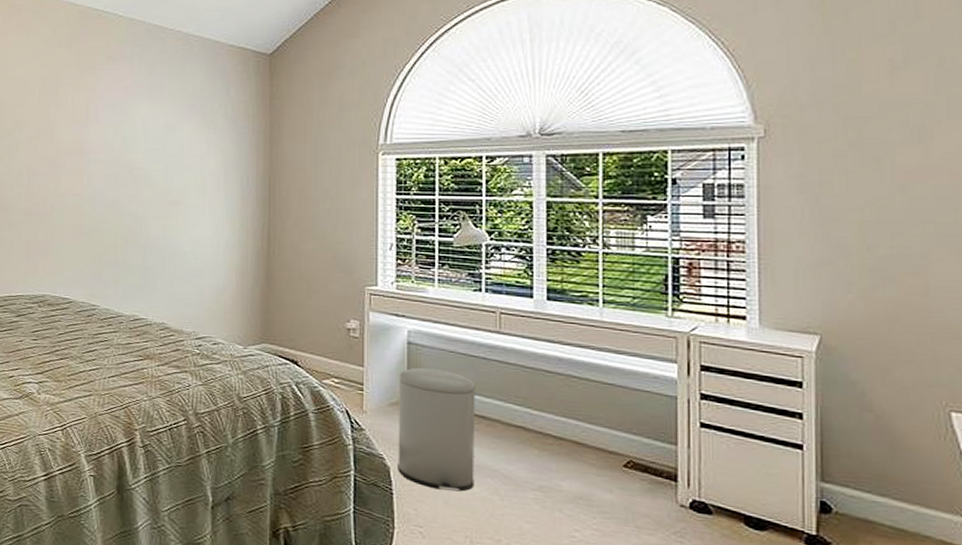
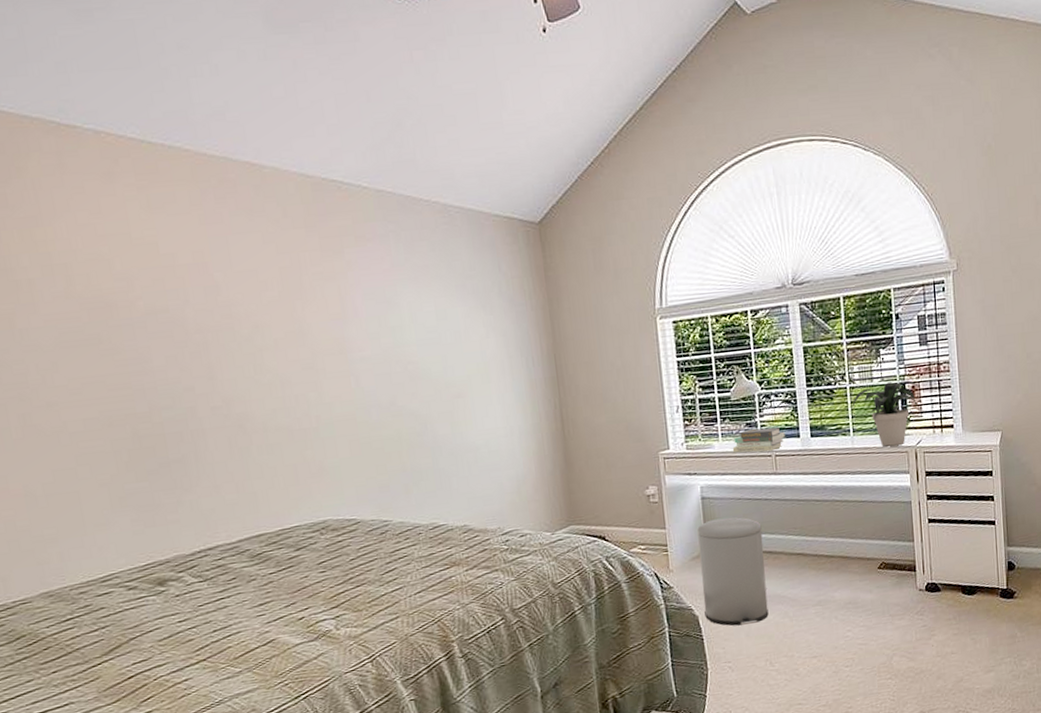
books: none [449,279,515,307] -> present [732,427,785,453]
potted plant: none [604,254,706,329] -> present [852,380,924,447]

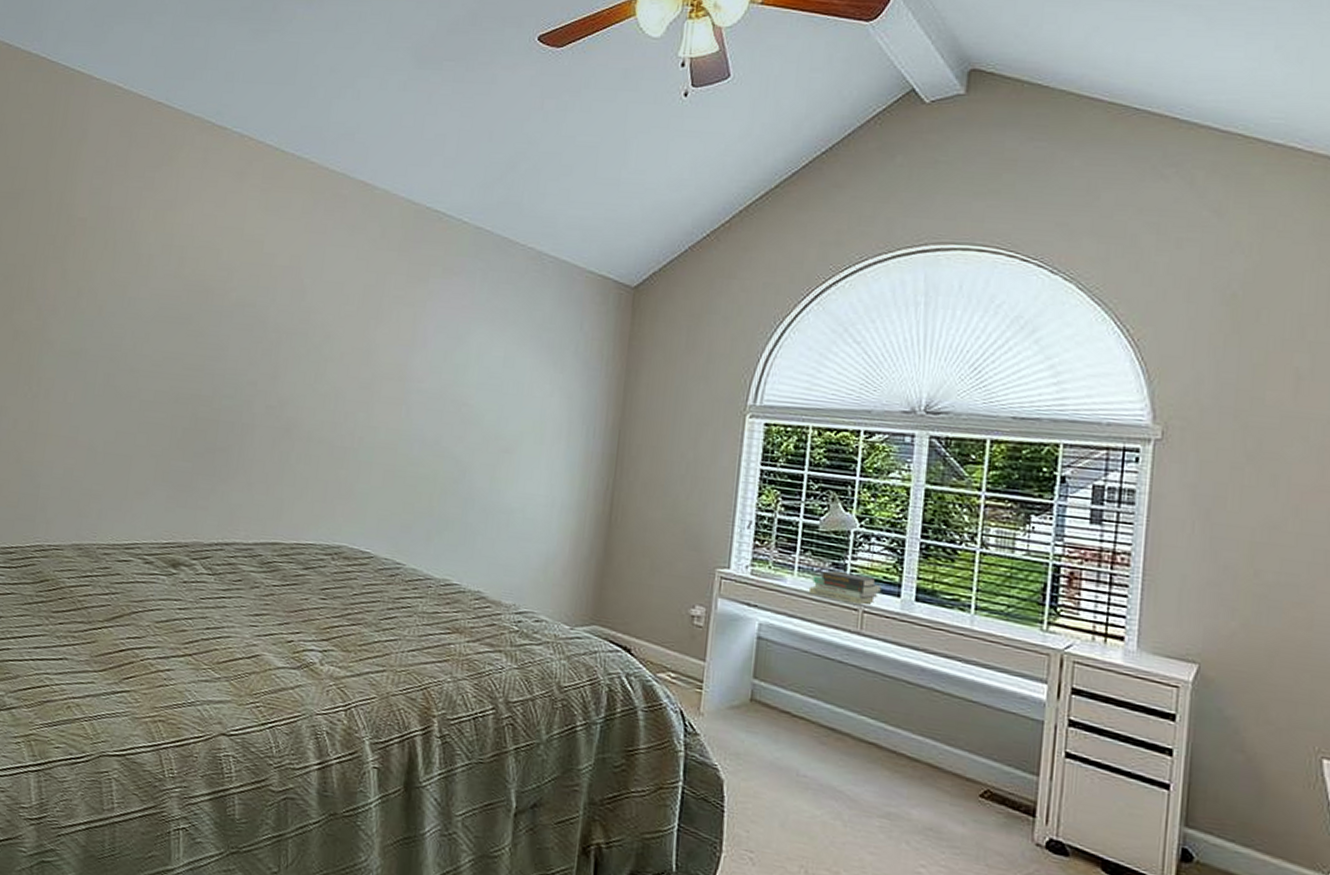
pedal bin: present [697,517,769,626] -> none [732,666,828,814]
potted plant: present [852,380,924,447] -> none [979,559,1087,644]

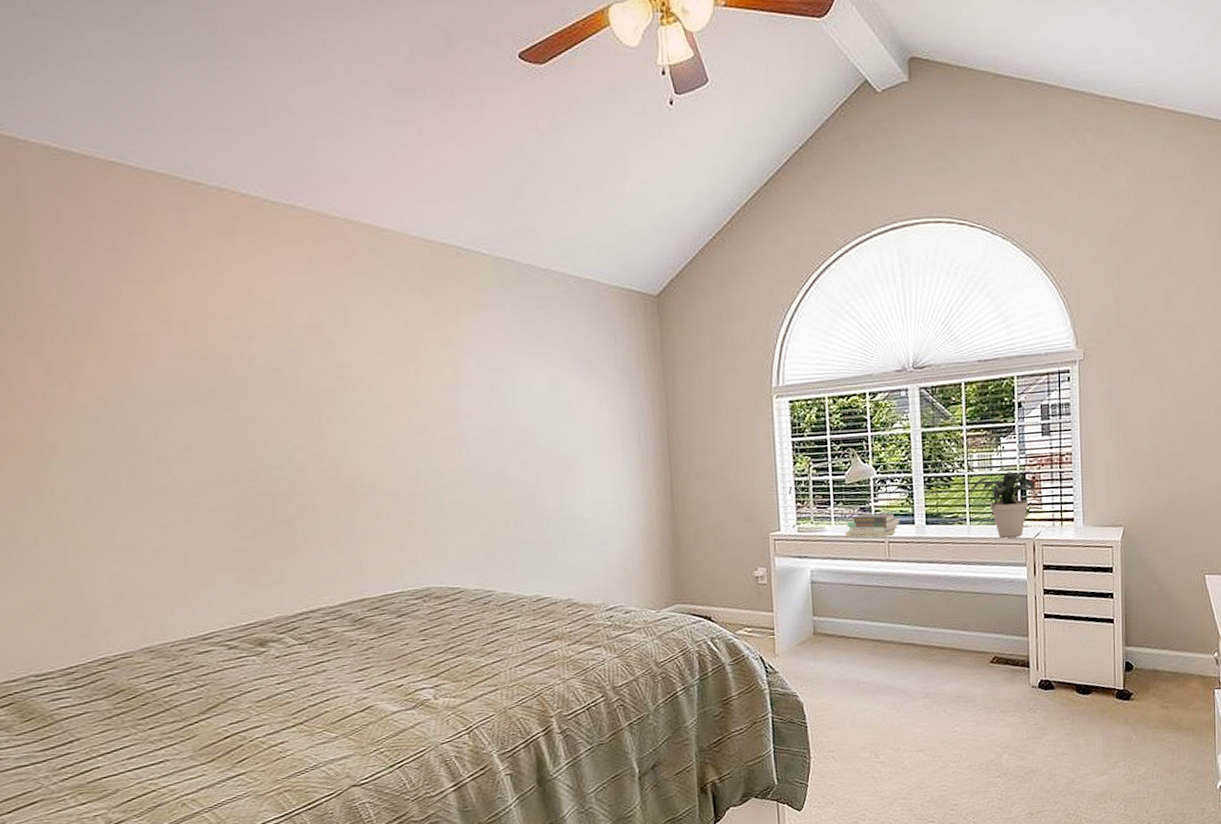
potted plant: none [979,559,1087,644] -> present [970,470,1045,538]

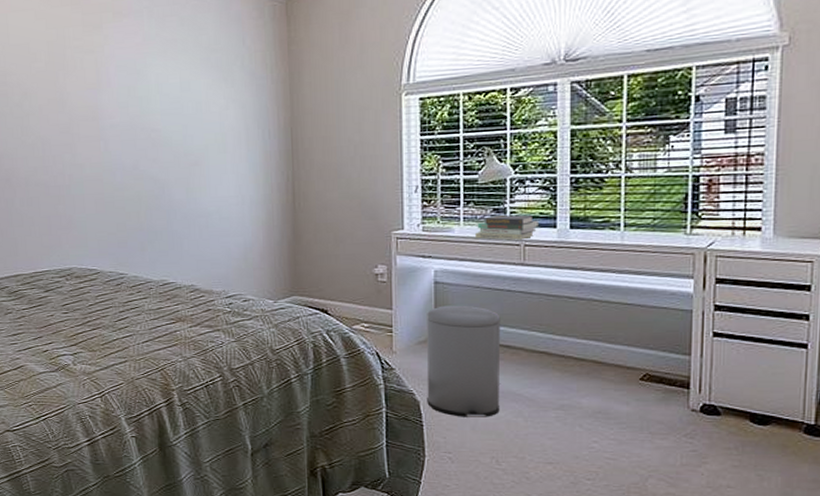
pedal bin: none [805,603,875,715] -> present [426,305,501,417]
potted plant: present [970,470,1045,538] -> none [626,172,725,247]

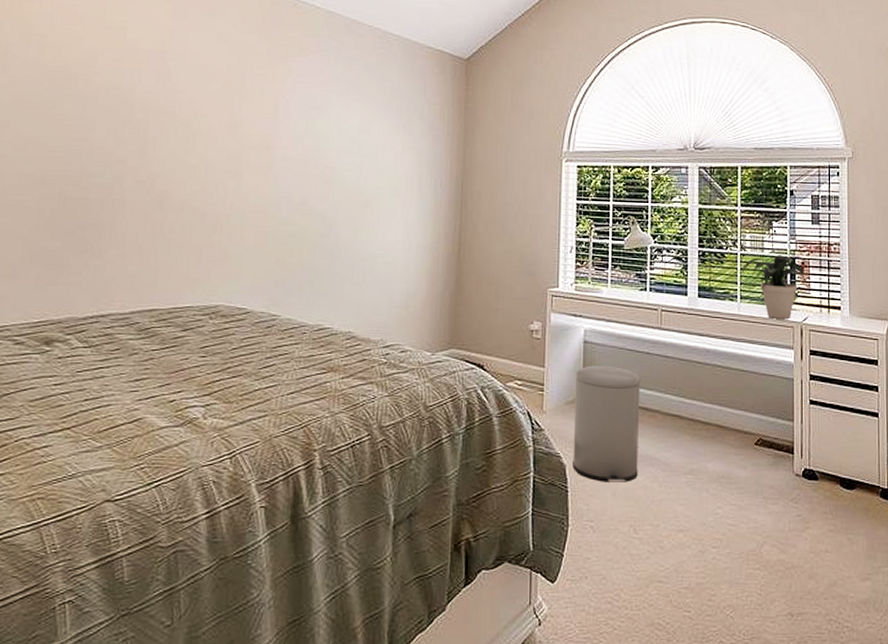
books: present [474,214,538,241] -> none [620,279,673,305]
potted plant: none [626,172,725,247] -> present [741,255,813,320]

